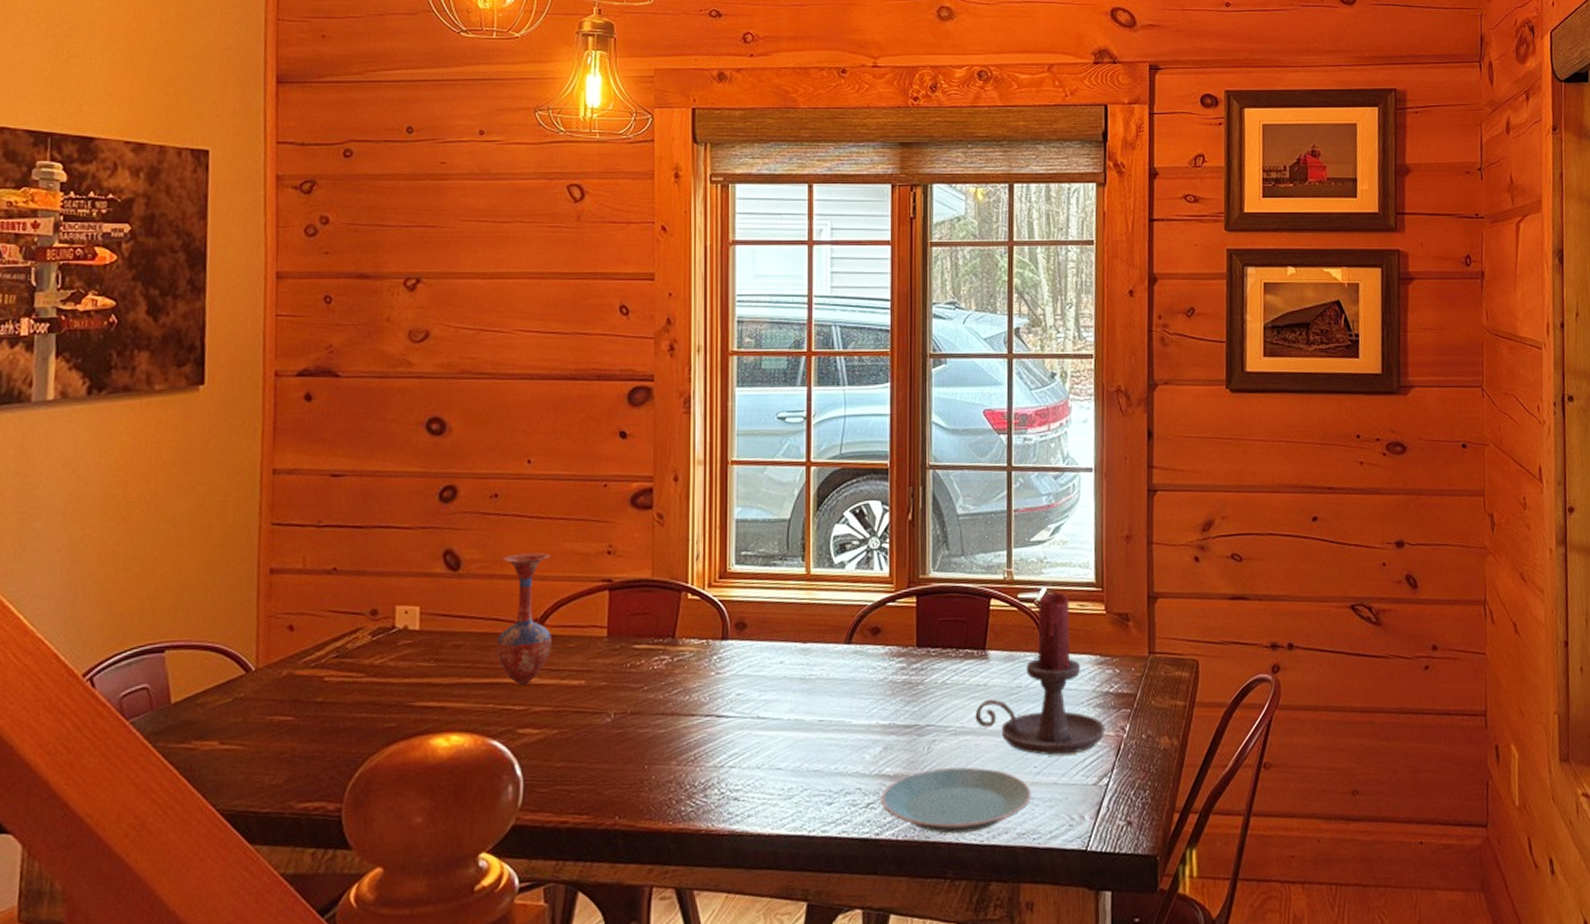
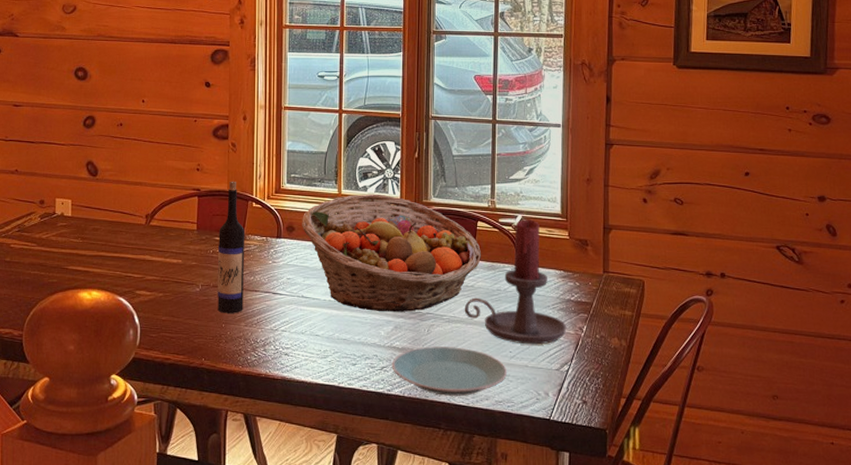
vase: present [495,552,552,686] -> none [121,166,159,261]
wine bottle: none [637,565,676,750] -> present [217,181,245,313]
fruit basket: none [756,571,997,729] -> present [302,194,482,313]

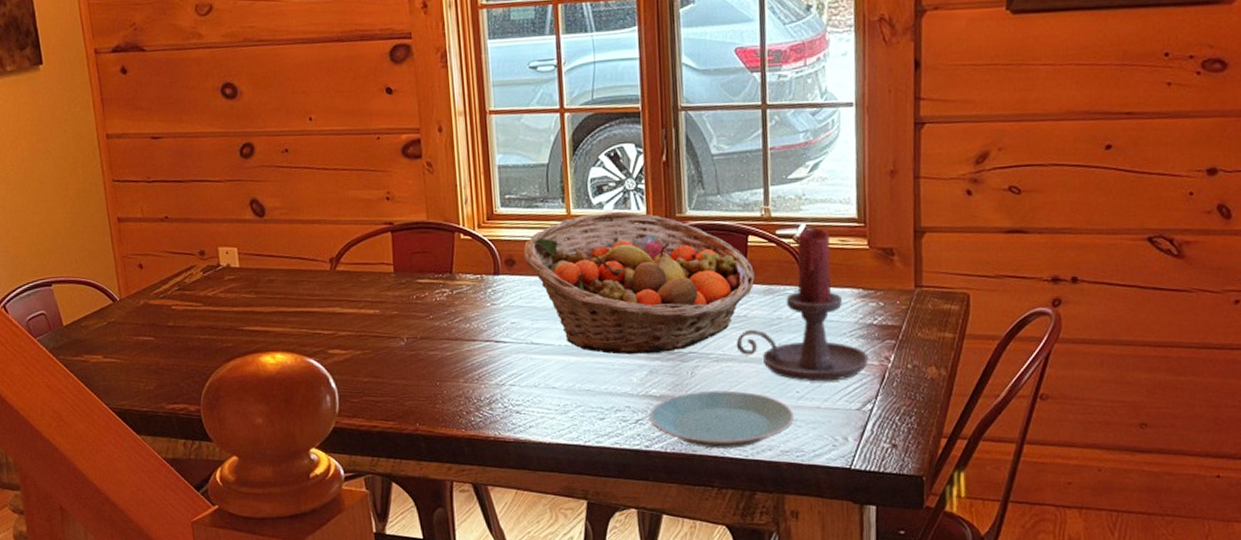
wine bottle: present [217,181,245,313] -> none [421,209,461,369]

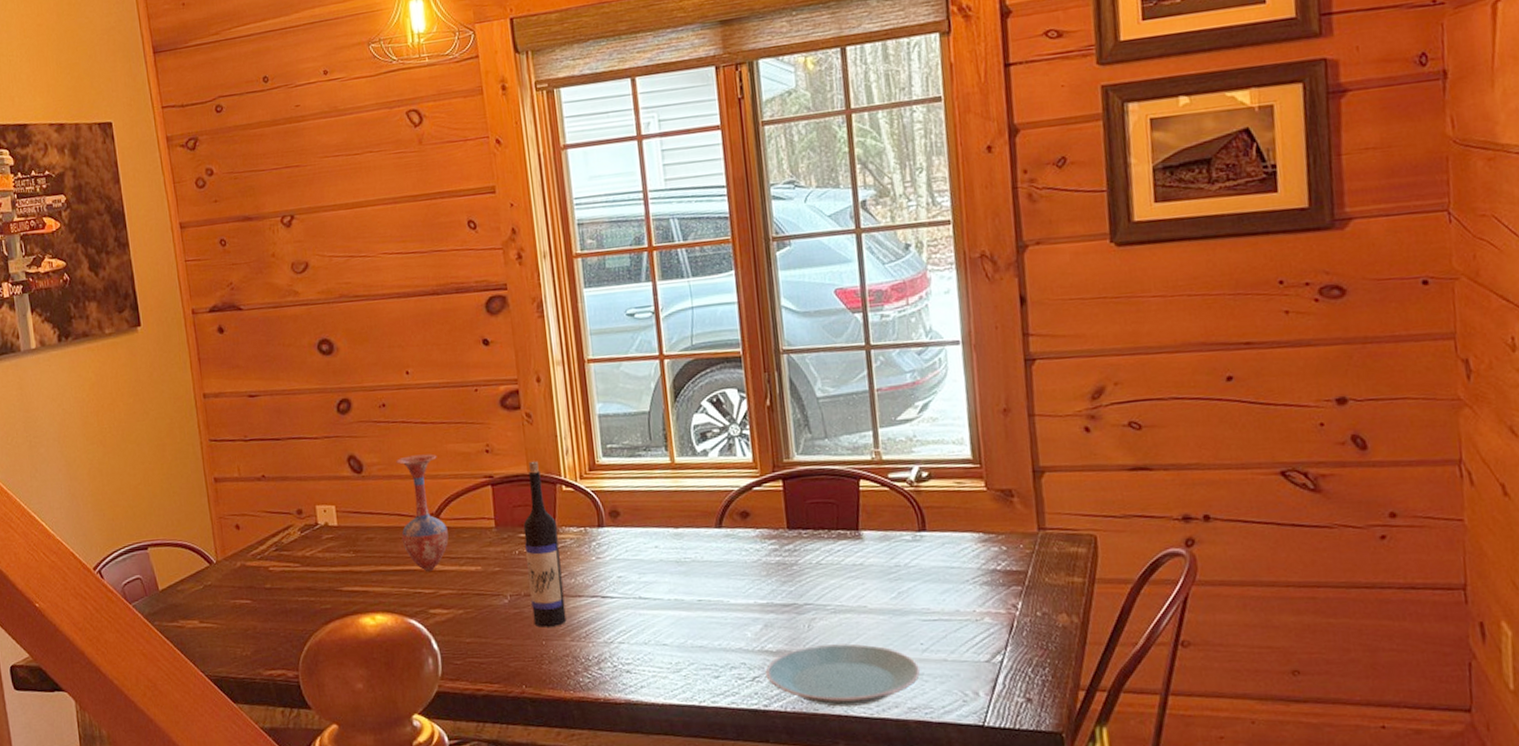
vase: none [298,199,348,315] -> present [396,454,449,573]
wine bottle: none [421,209,461,369] -> present [523,461,567,628]
fruit basket: present [523,211,756,355] -> none [627,457,870,608]
candle holder: present [736,228,869,382] -> none [853,470,995,633]

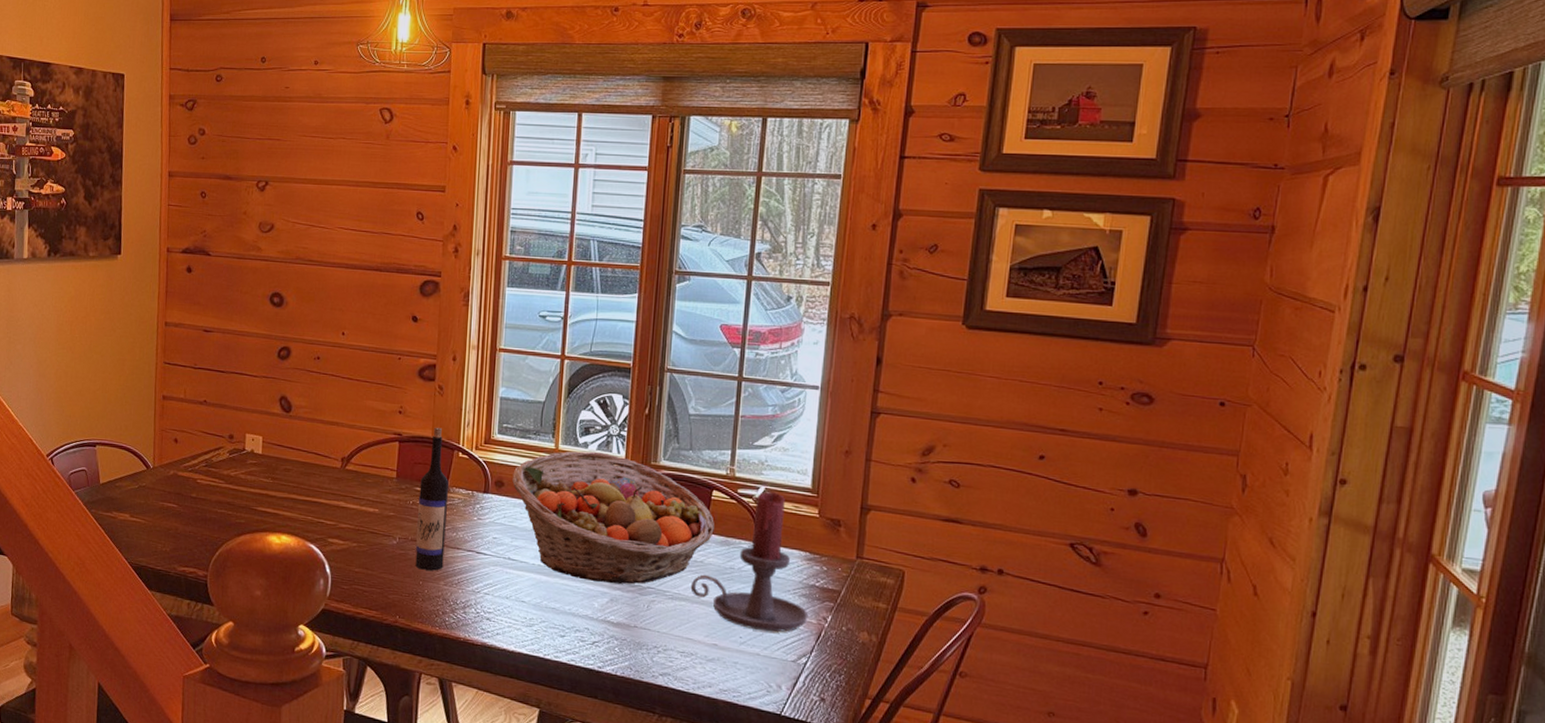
vase: present [396,454,449,573] -> none [314,405,357,507]
fruit basket: none [627,457,870,608] -> present [512,451,715,585]
plate: present [765,643,921,707] -> none [604,623,736,681]
candle holder: none [853,470,995,633] -> present [690,492,809,632]

